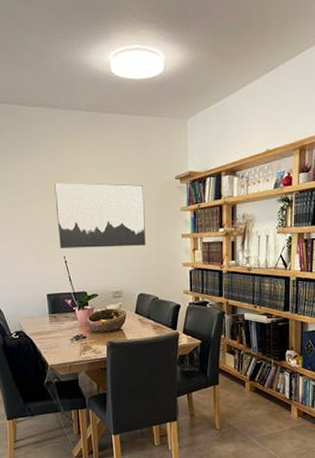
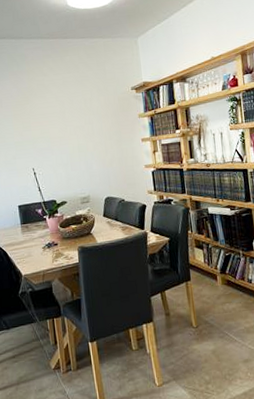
wall art: present [54,182,146,248] -> none [21,98,109,161]

